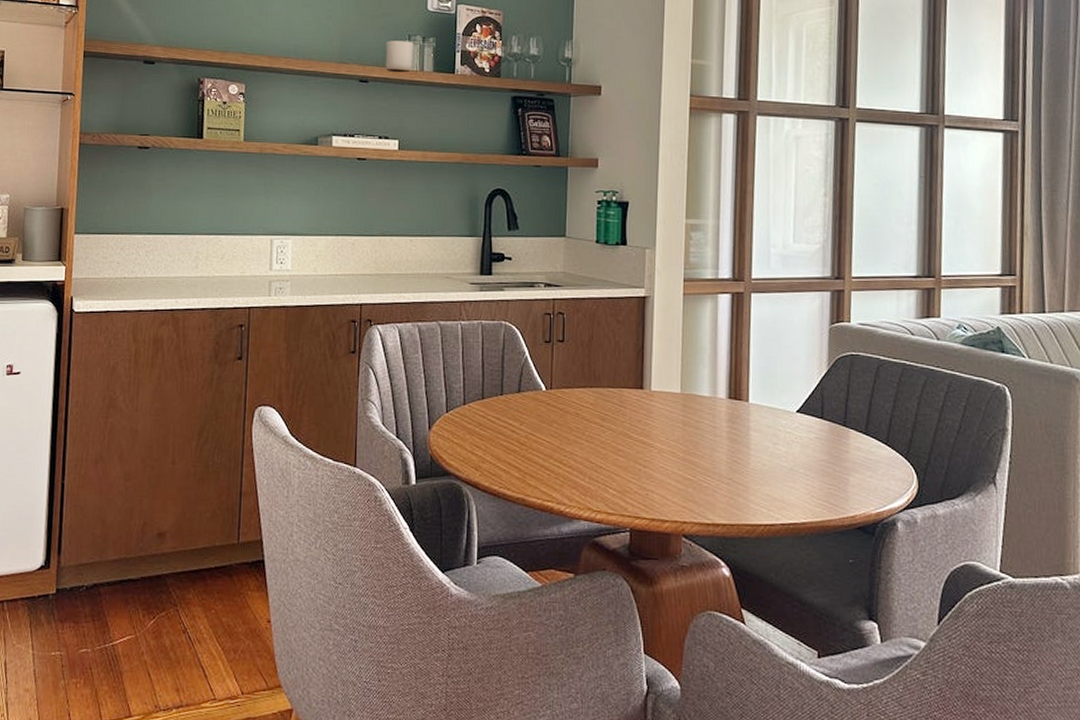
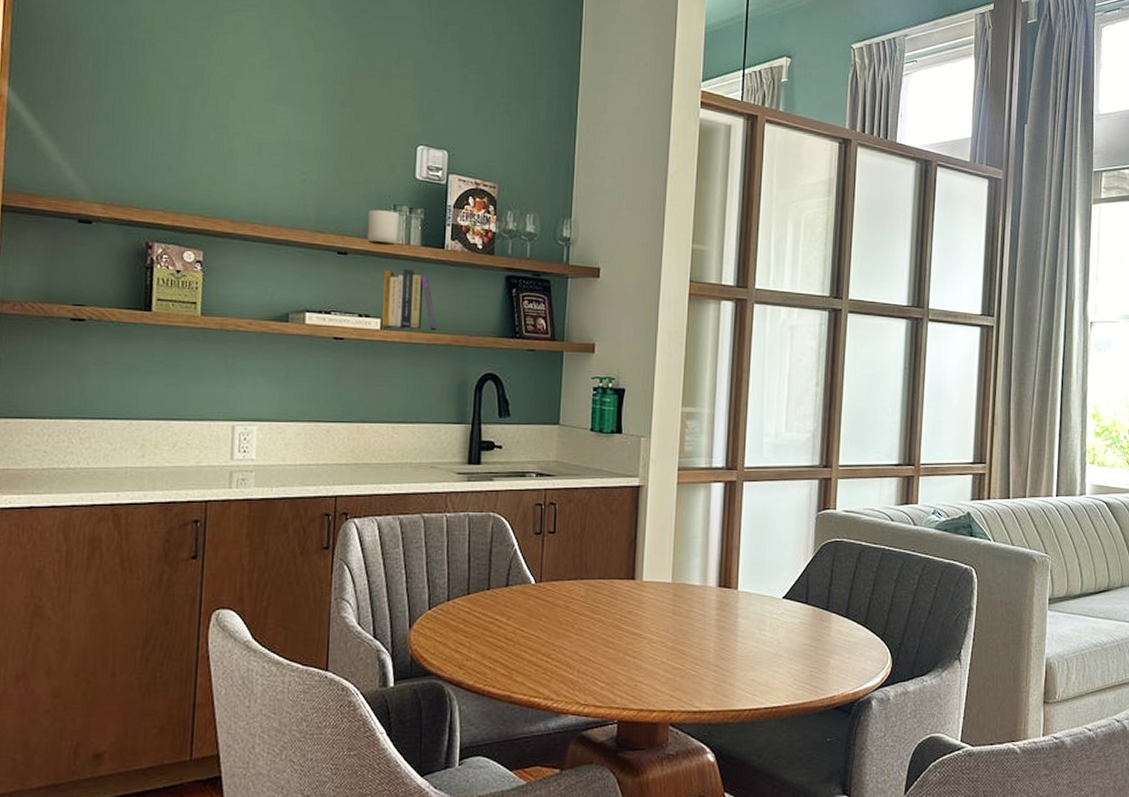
books: none [399,93,450,150] -> present [381,268,437,331]

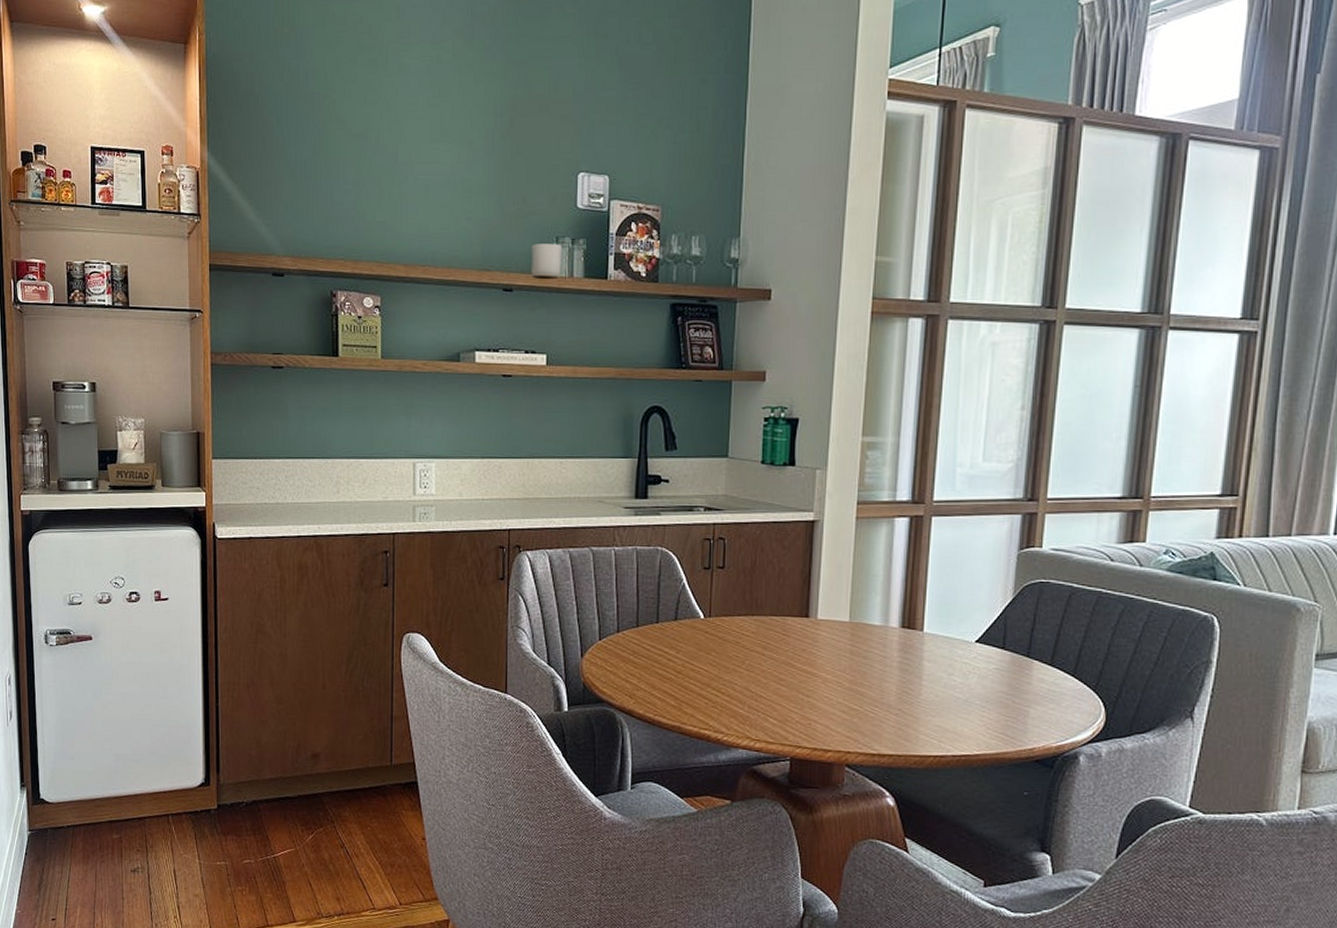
books: present [381,268,437,331] -> none [547,302,602,365]

